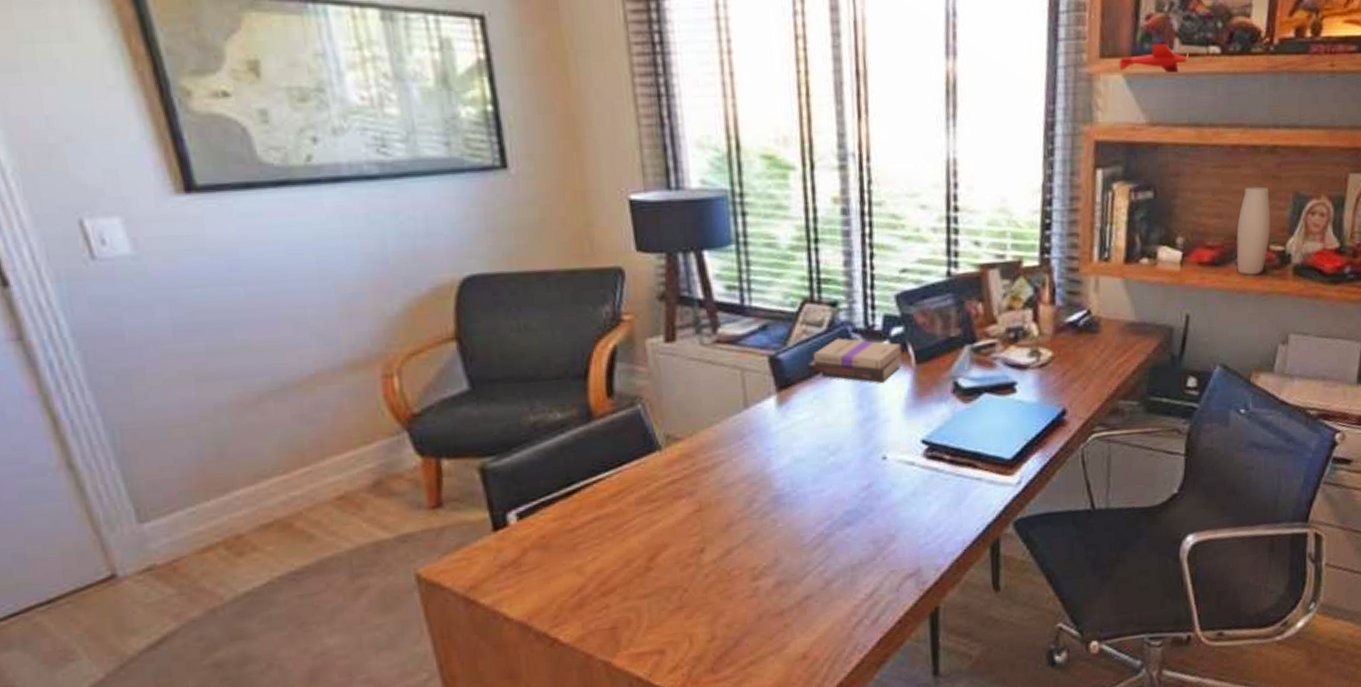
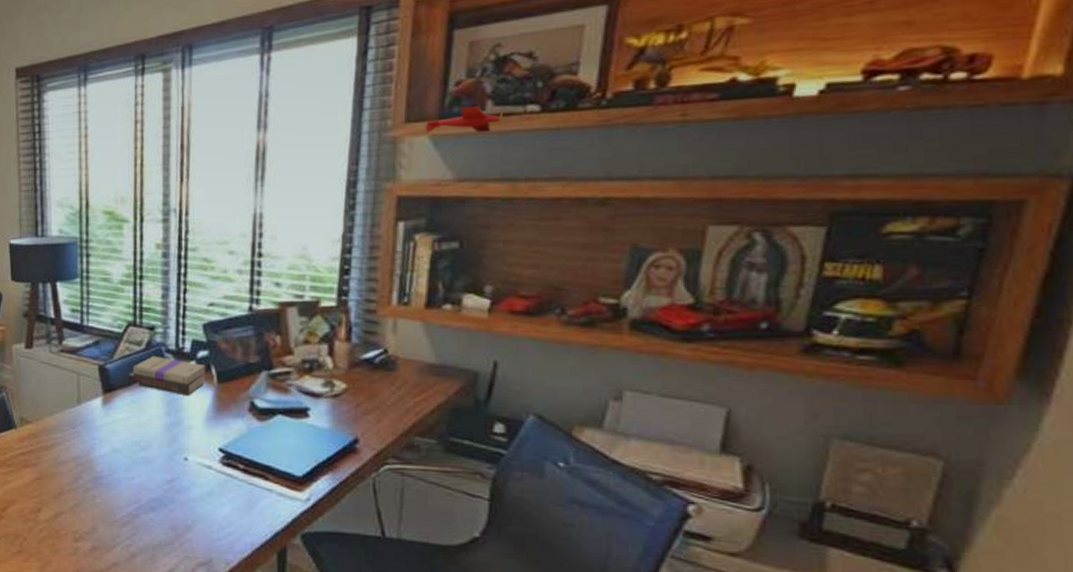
vase: present [1236,186,1271,276] -> none [556,238,601,328]

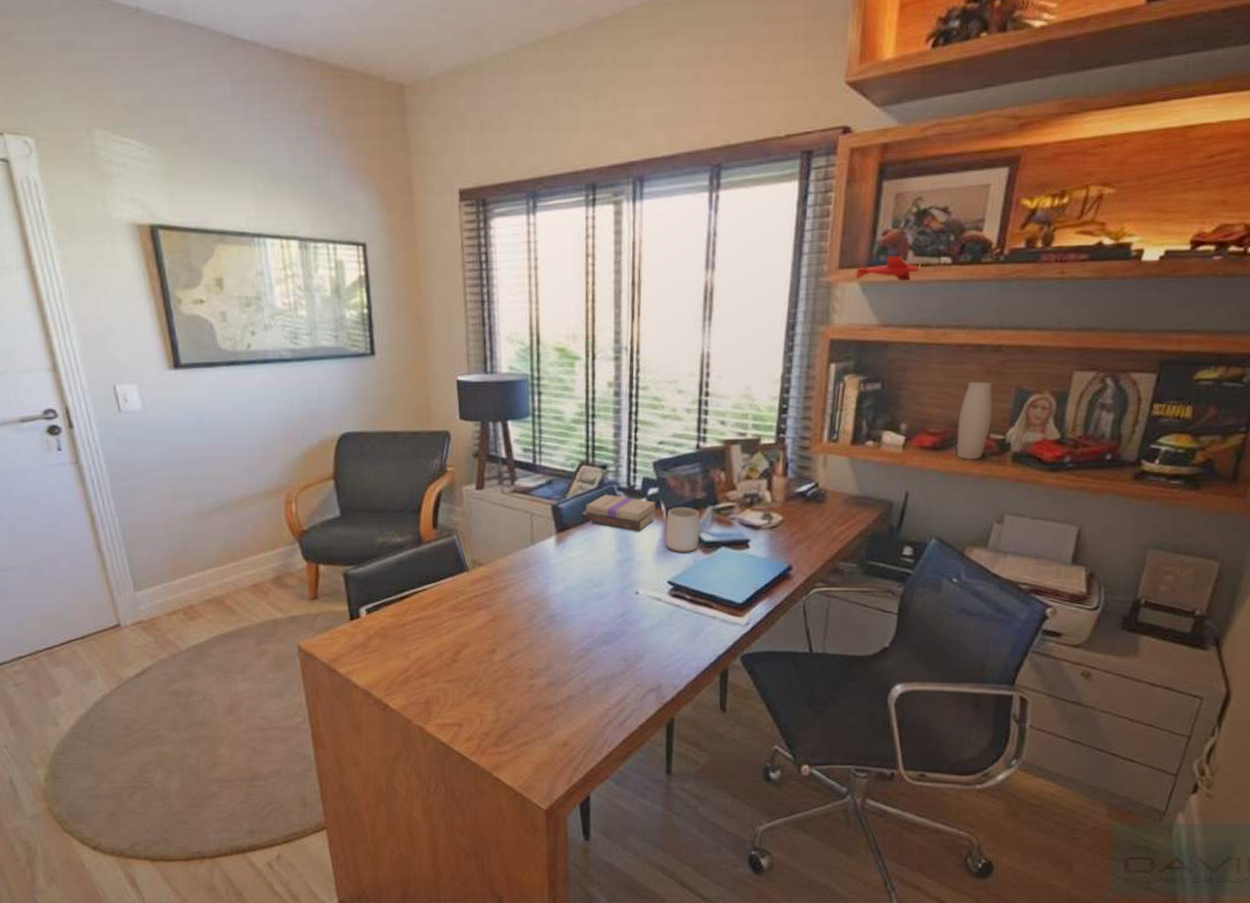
mug: none [216,371,254,420] -> present [665,507,700,553]
vase: none [556,238,601,328] -> present [956,381,993,461]

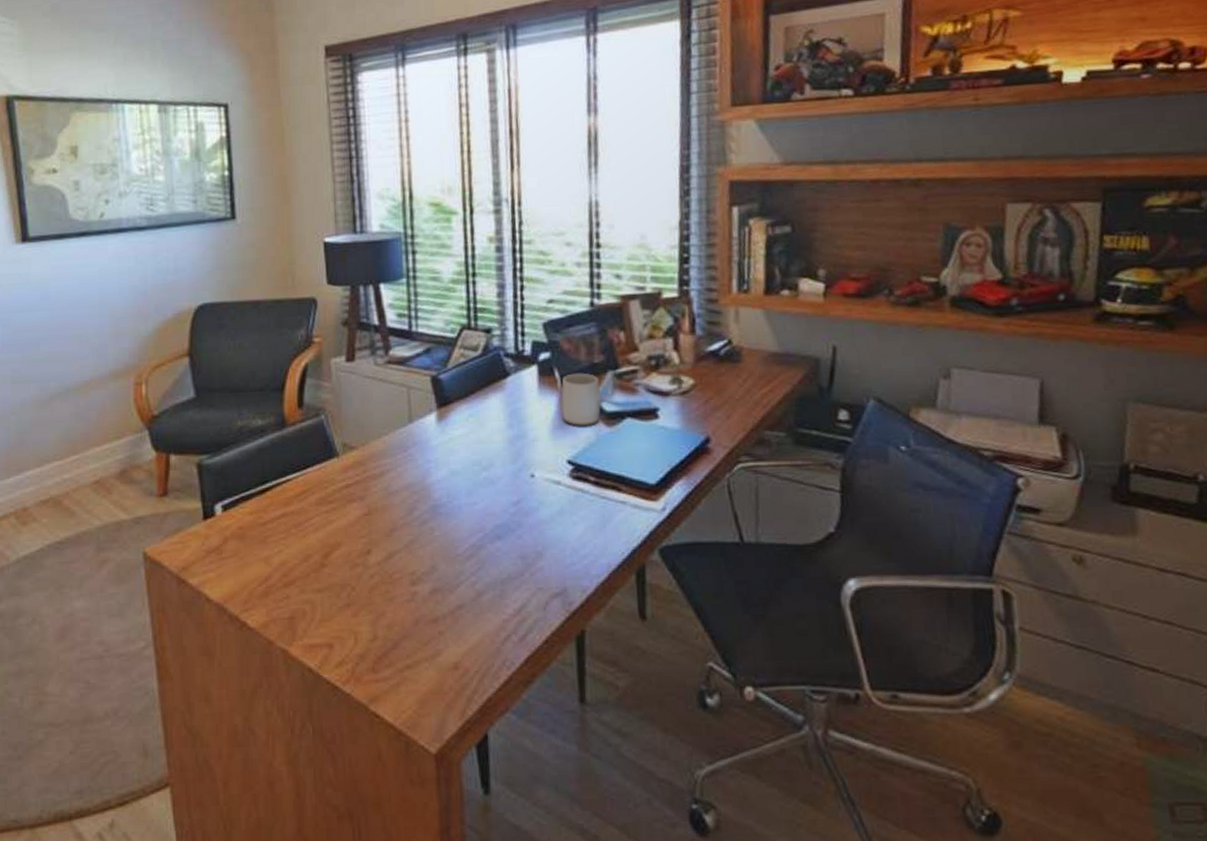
books: present [581,494,656,532] -> none [464,361,549,404]
airplane model: present [856,255,921,281] -> none [750,89,820,117]
vase: present [956,381,993,461] -> none [882,219,921,308]

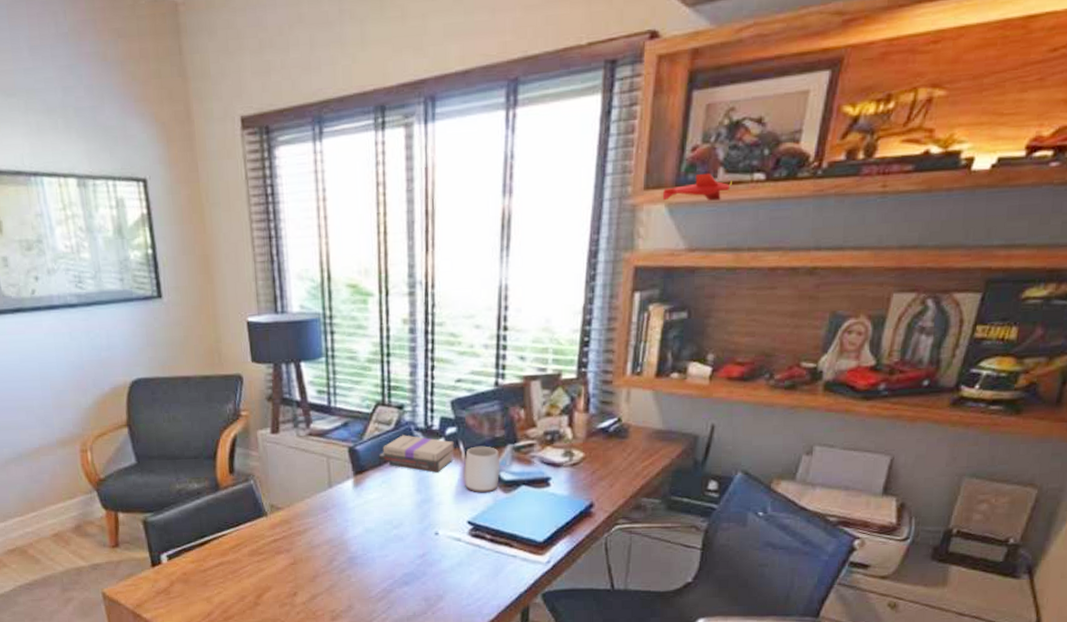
books: none [464,361,549,404] -> present [378,435,454,473]
airplane model: none [750,89,820,117] -> present [662,172,732,201]

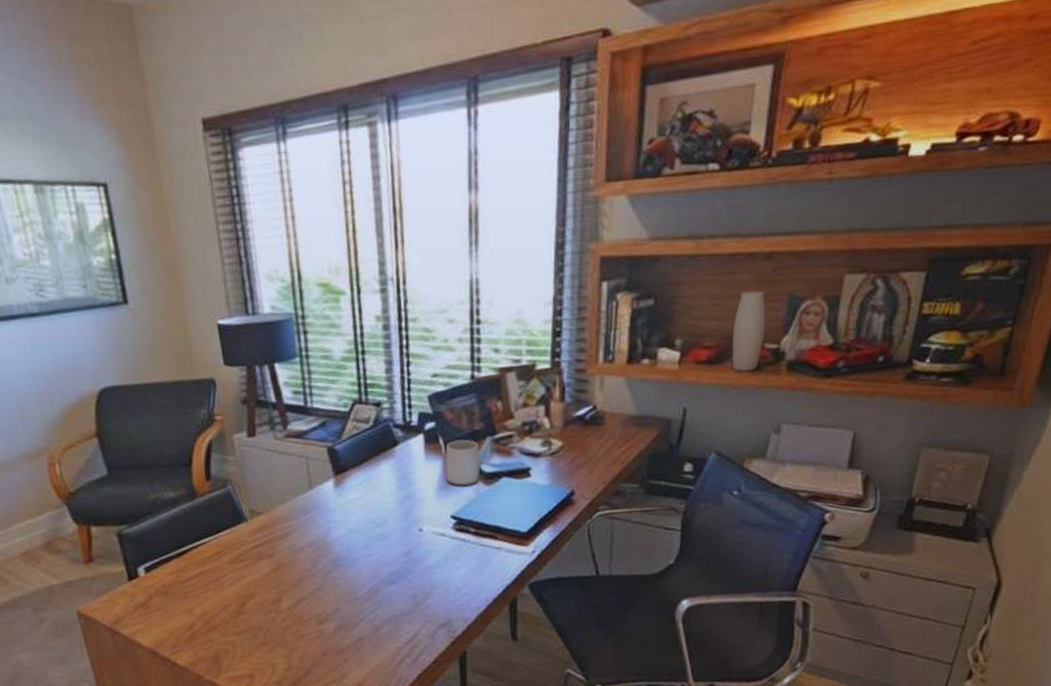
books: present [378,435,454,473] -> none [358,432,434,469]
airplane model: present [662,172,732,201] -> none [623,164,689,193]
vase: none [765,306,806,391] -> present [732,290,766,373]

